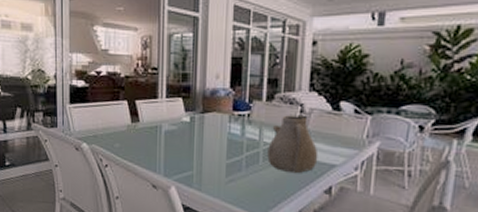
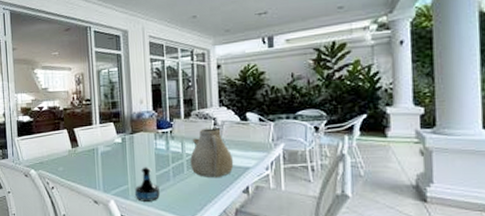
tequila bottle: none [200,153,228,192] -> present [135,167,160,202]

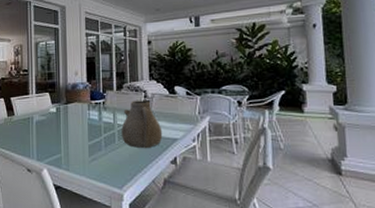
tequila bottle: present [135,167,160,202] -> none [68,137,91,171]

